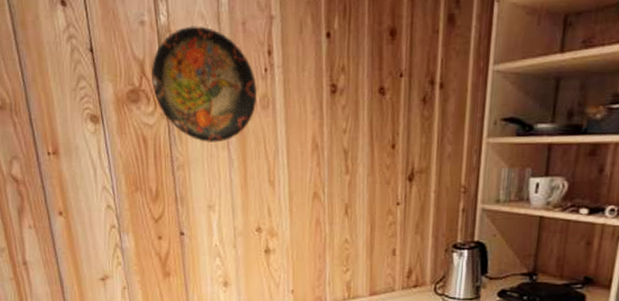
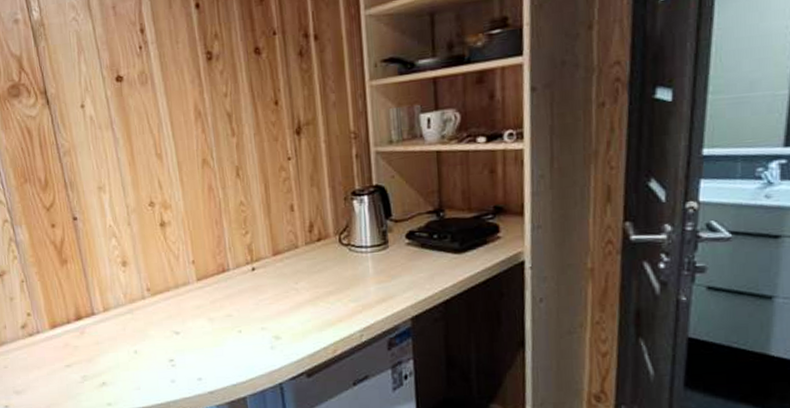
decorative plate: present [152,26,258,143] -> none [29,15,135,126]

